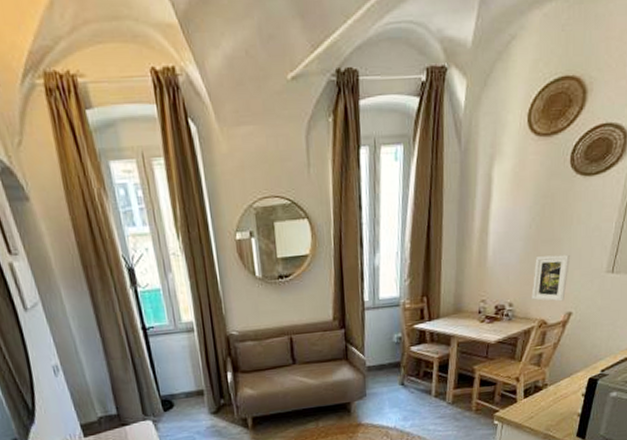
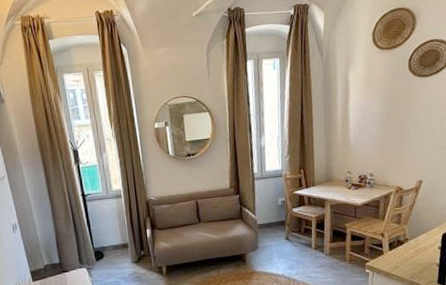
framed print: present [531,254,571,302] -> none [388,135,417,172]

